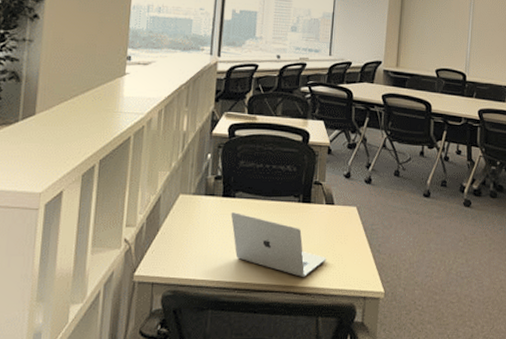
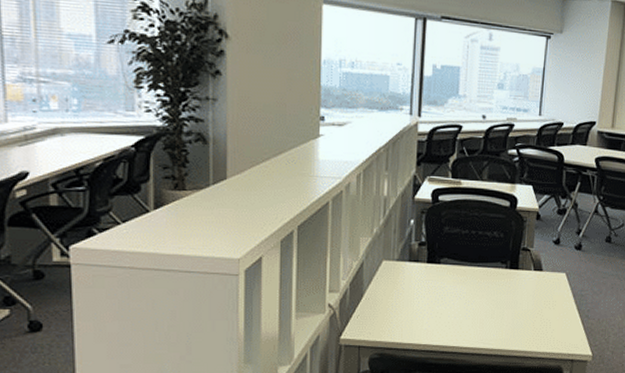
laptop: present [231,211,327,278] -> none [436,277,534,342]

